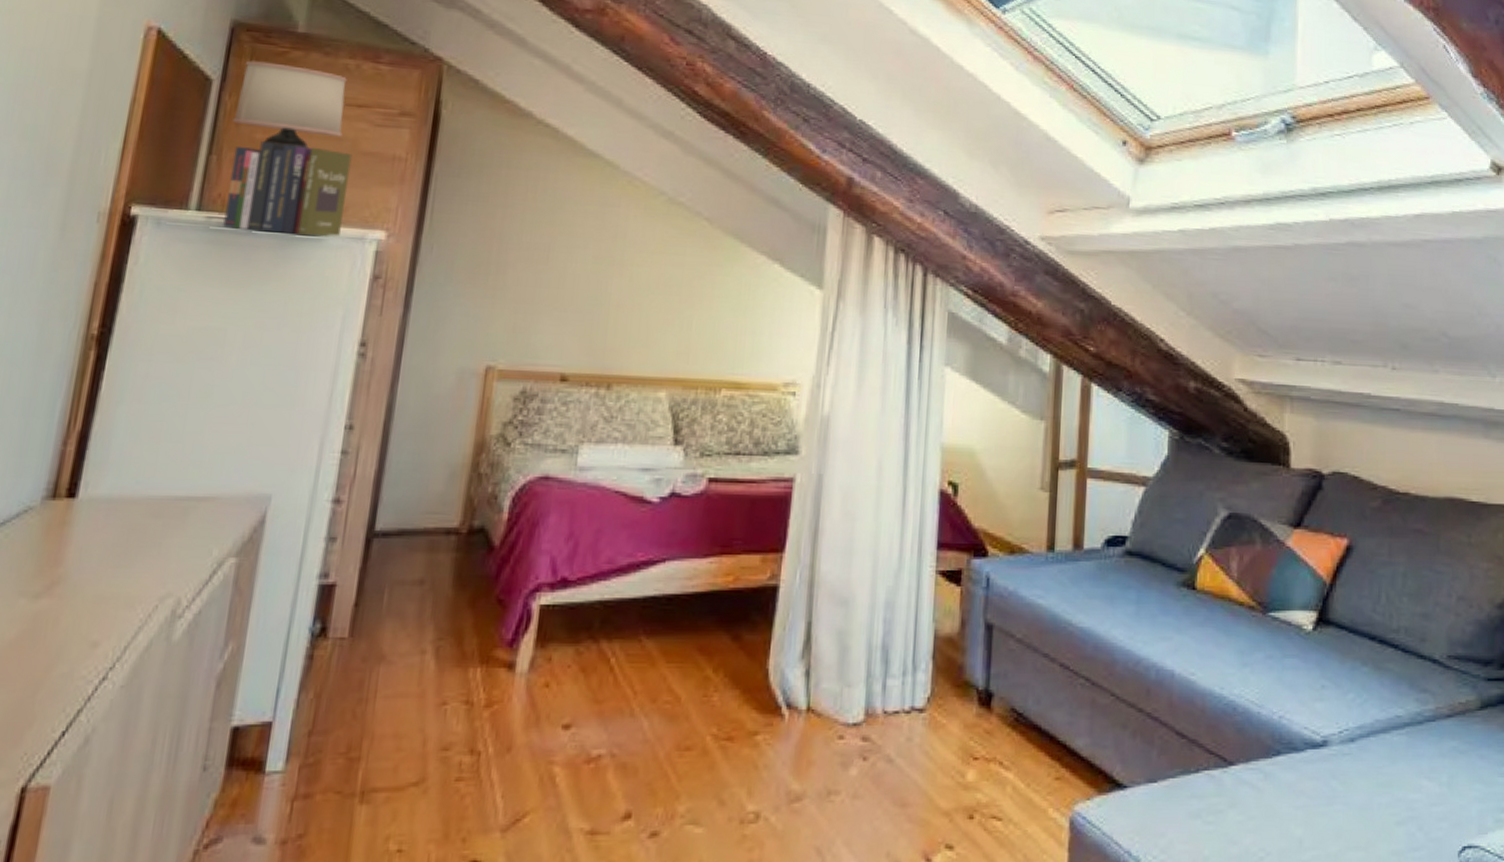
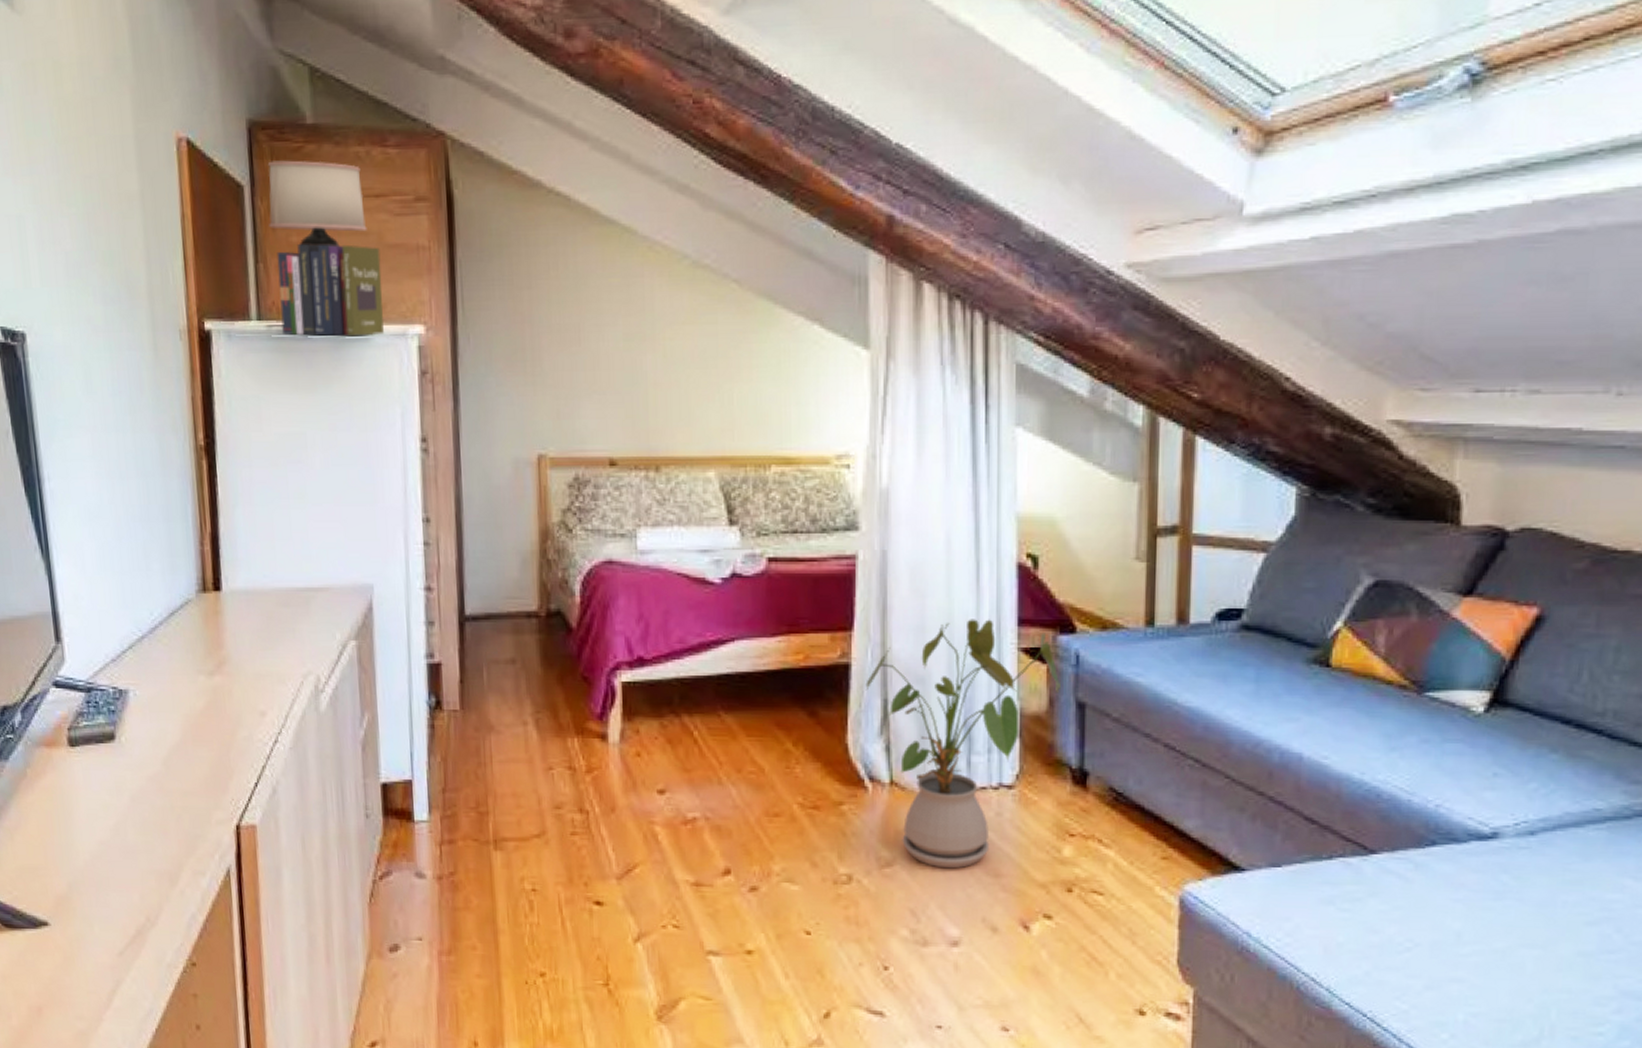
house plant: none [791,542,972,800] -> present [865,619,1060,869]

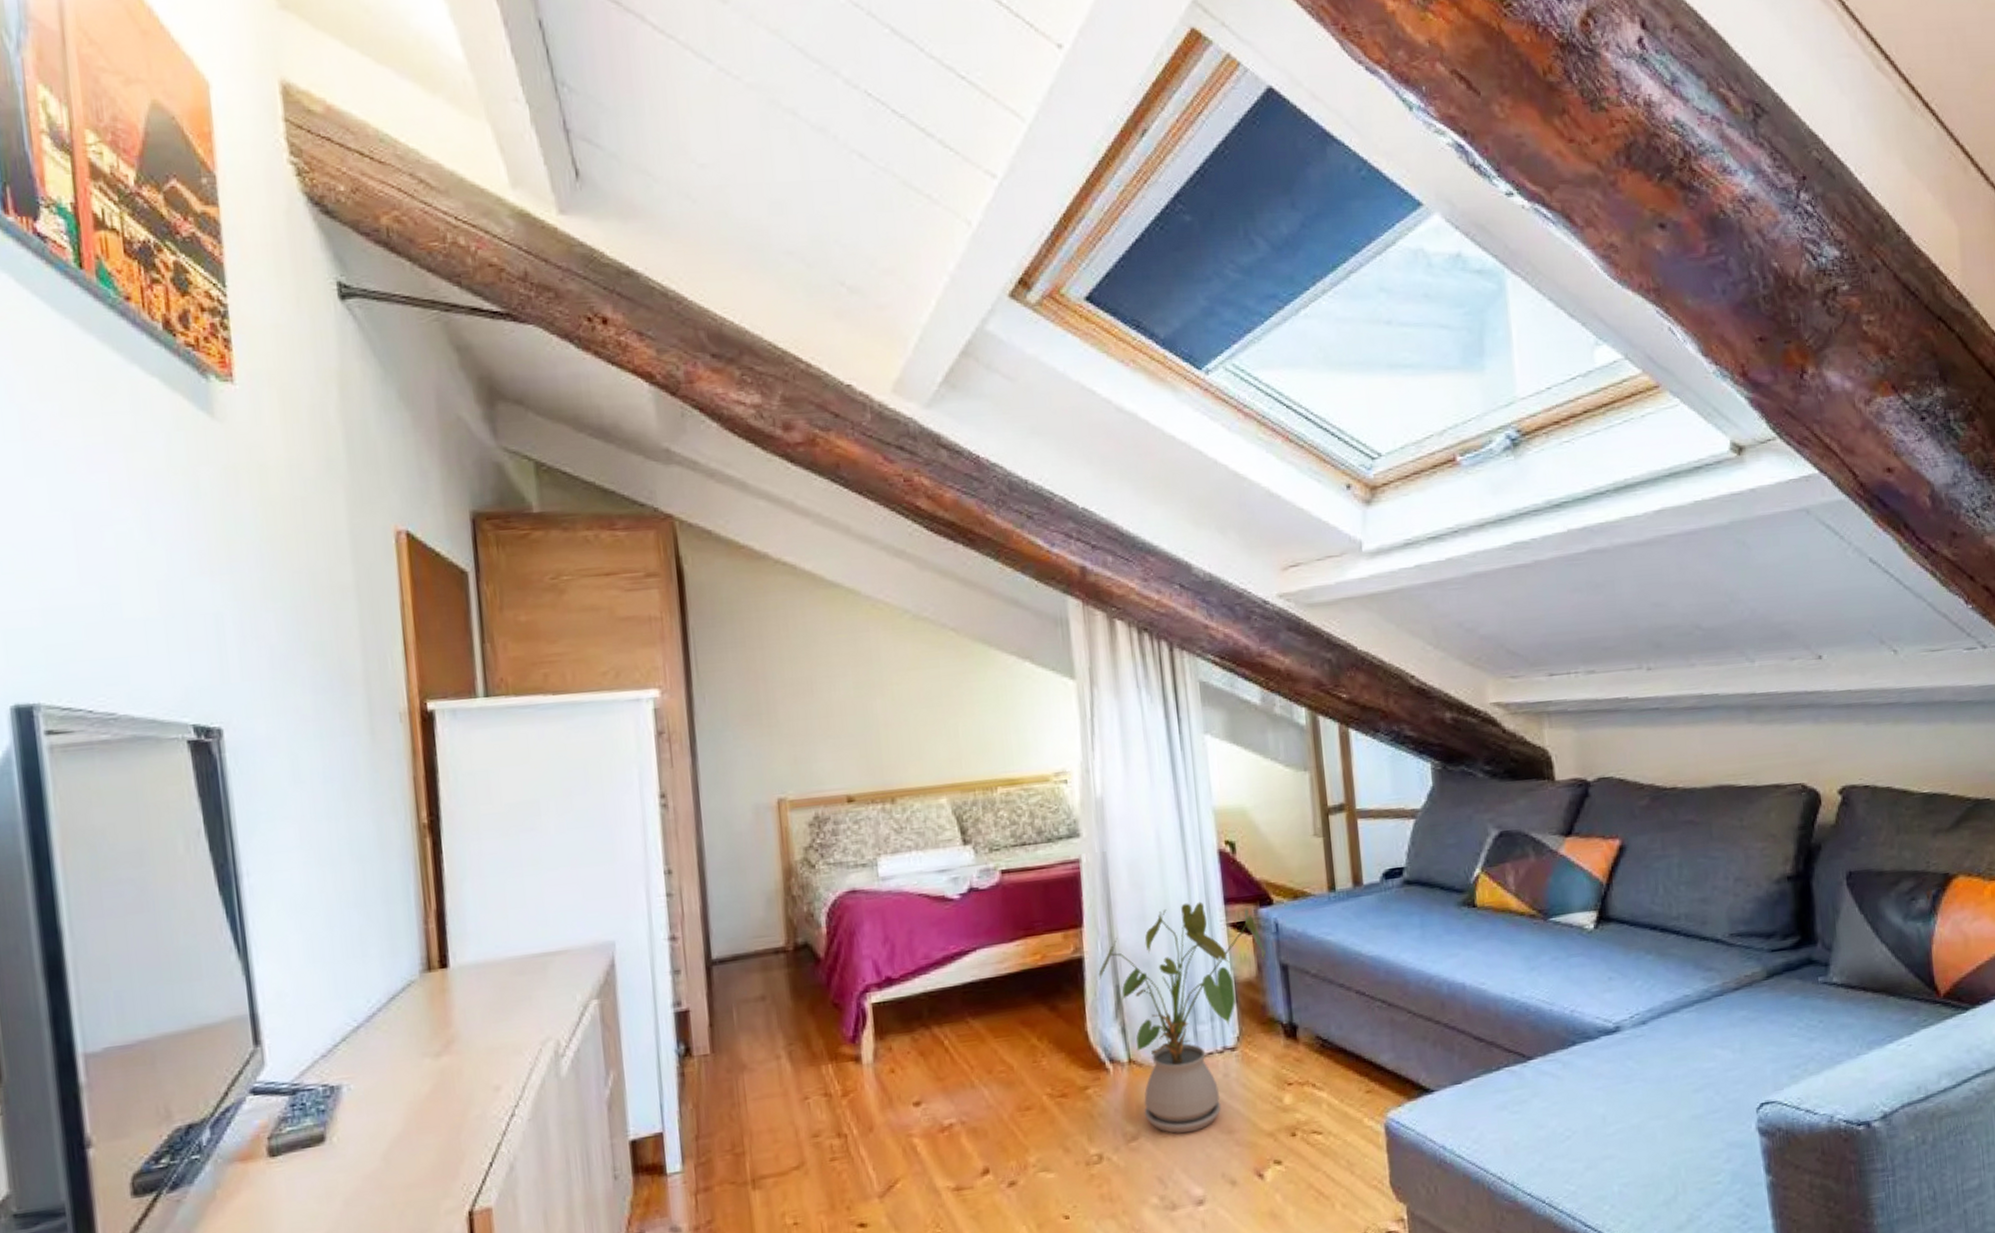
table lamp: present [267,160,367,247] -> none [493,546,598,624]
books: present [277,244,384,337] -> none [504,620,618,709]

